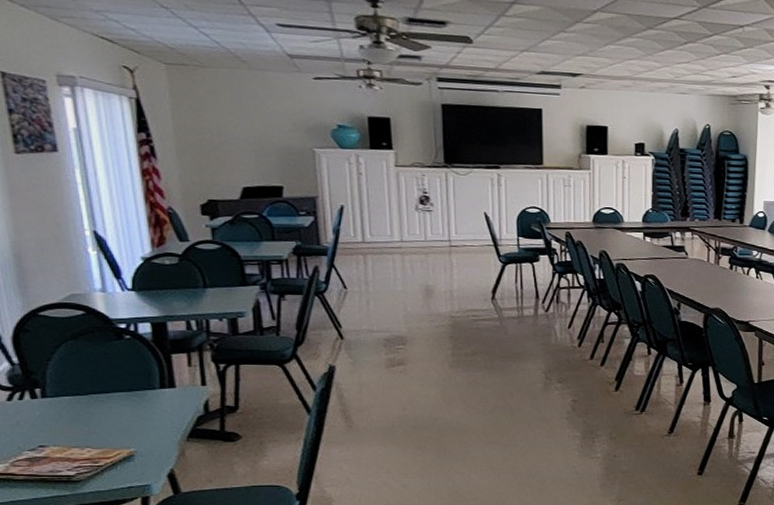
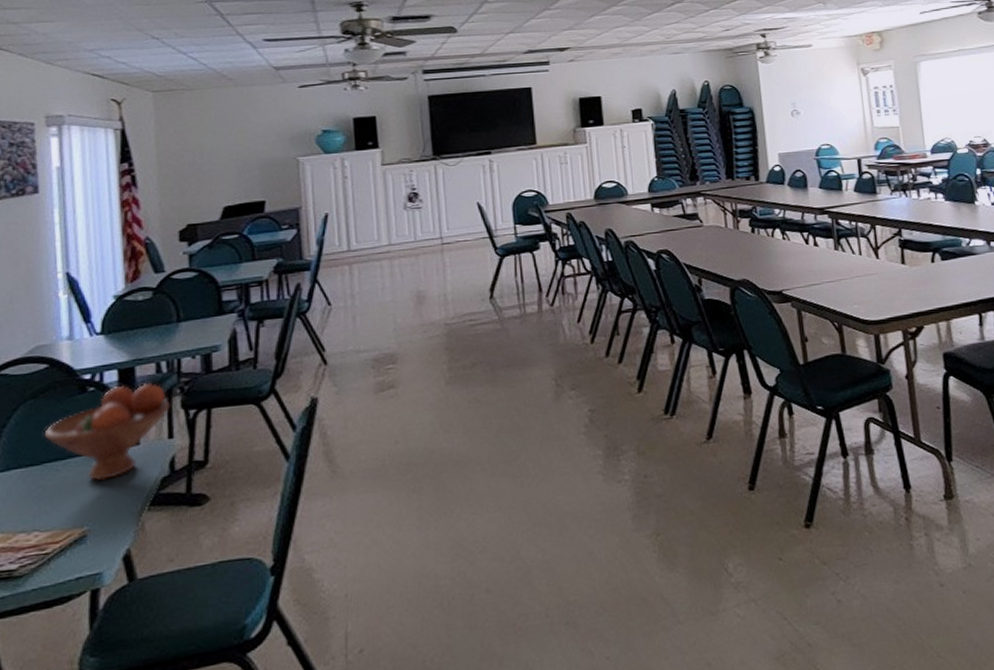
fruit bowl: none [87,336,202,414] -> present [44,382,171,481]

